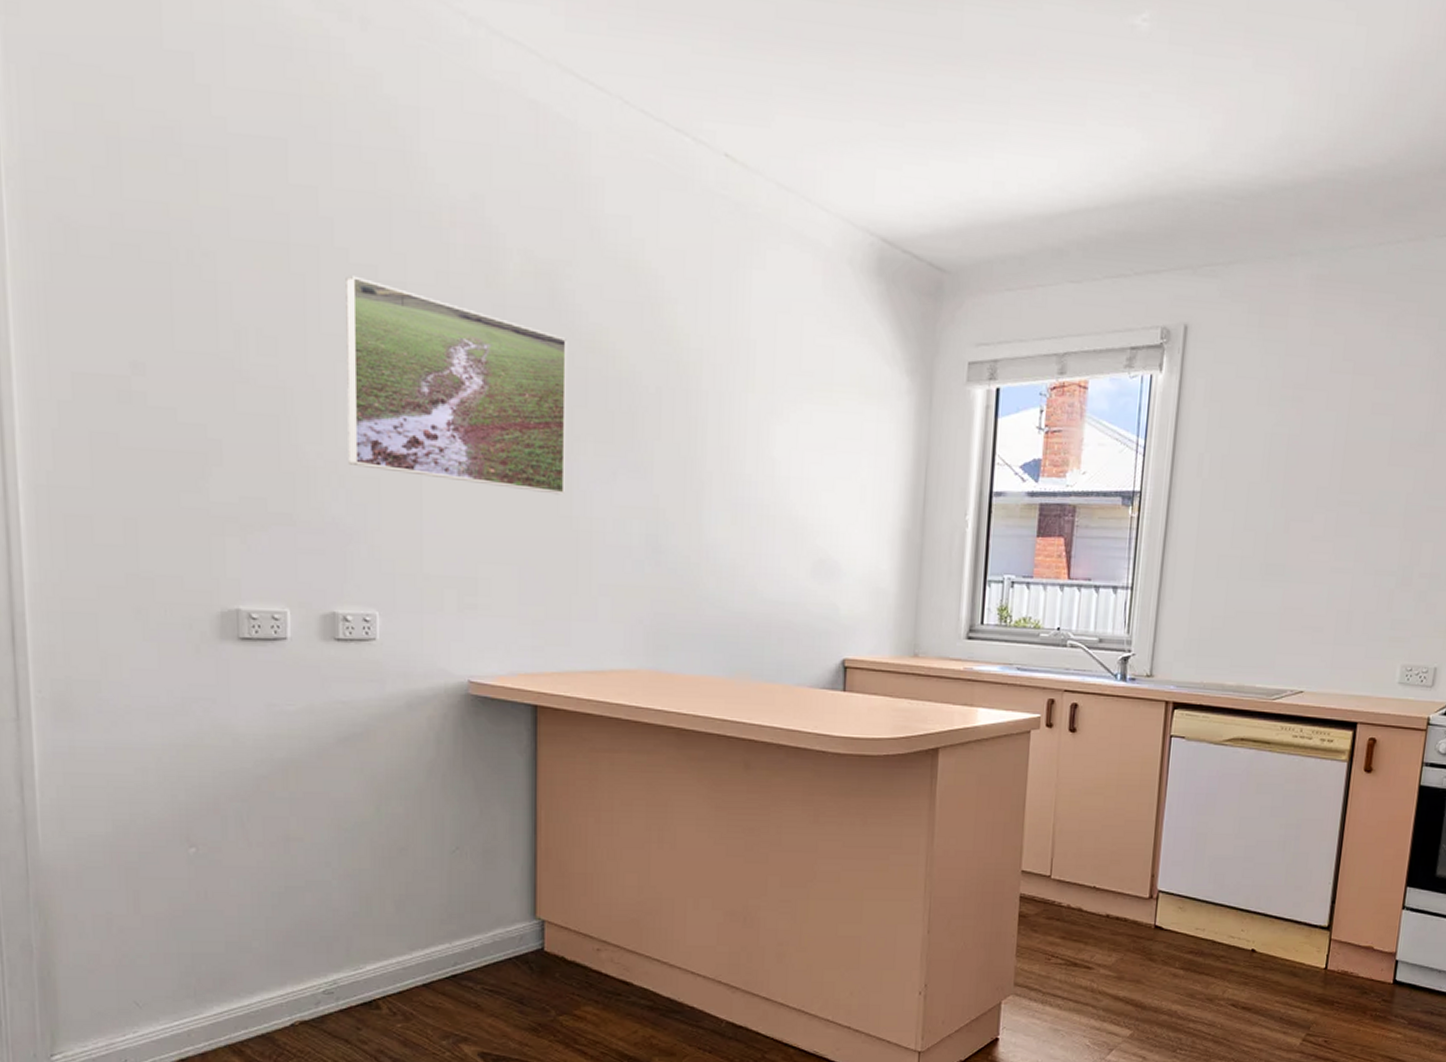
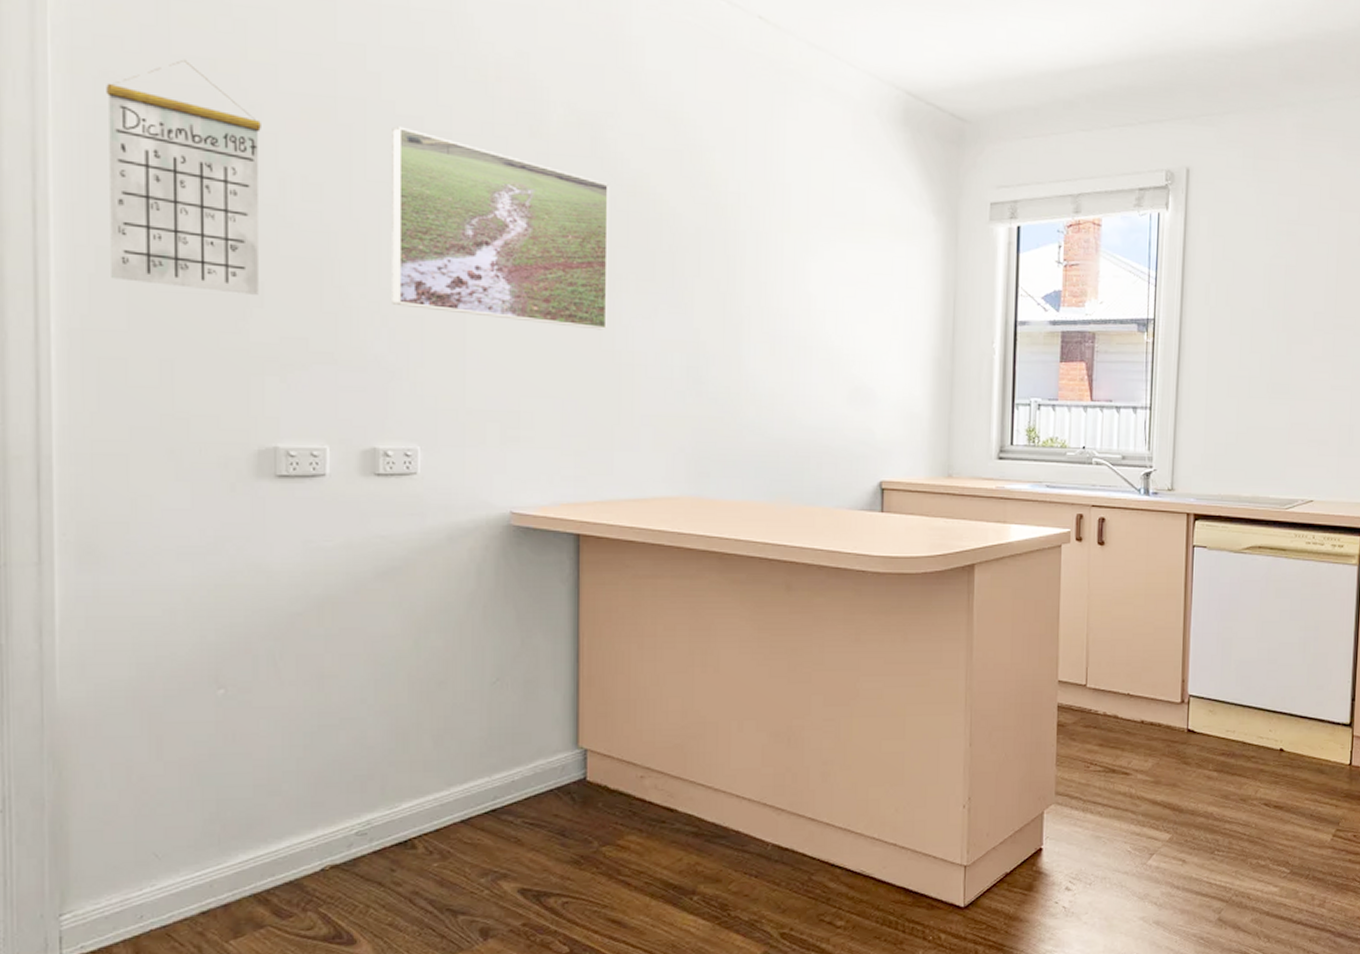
calendar: none [61,203,217,453] -> present [106,59,261,295]

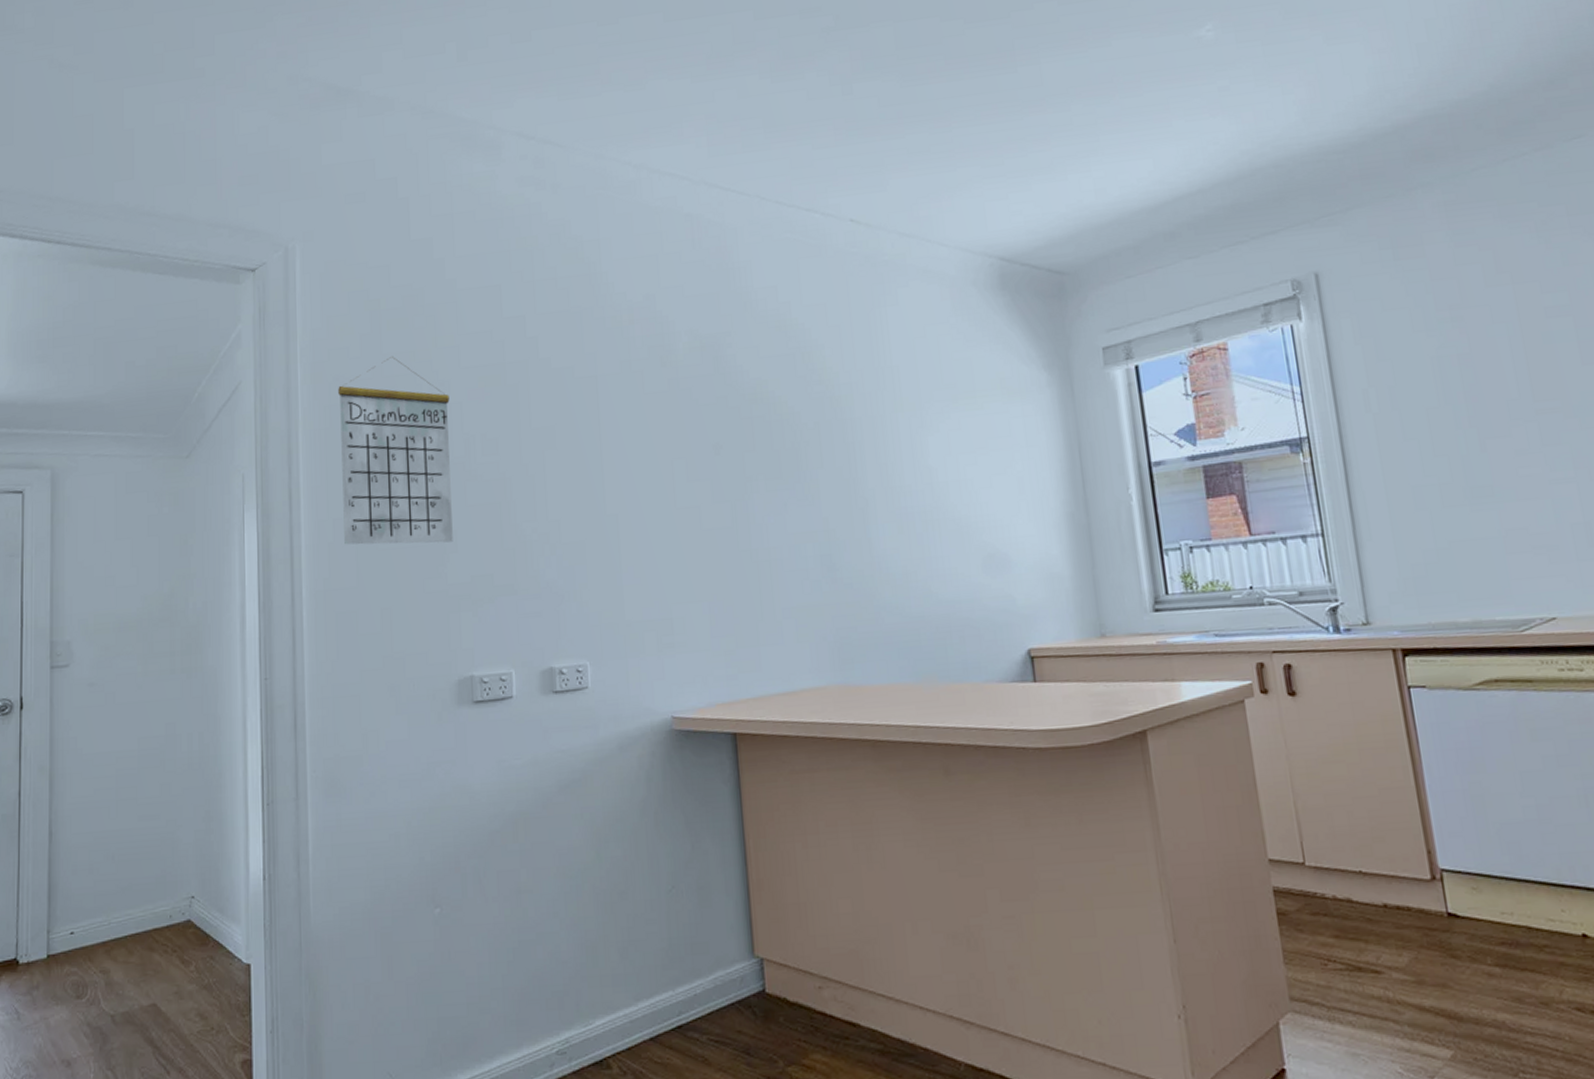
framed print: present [392,126,608,330] -> none [549,378,743,535]

